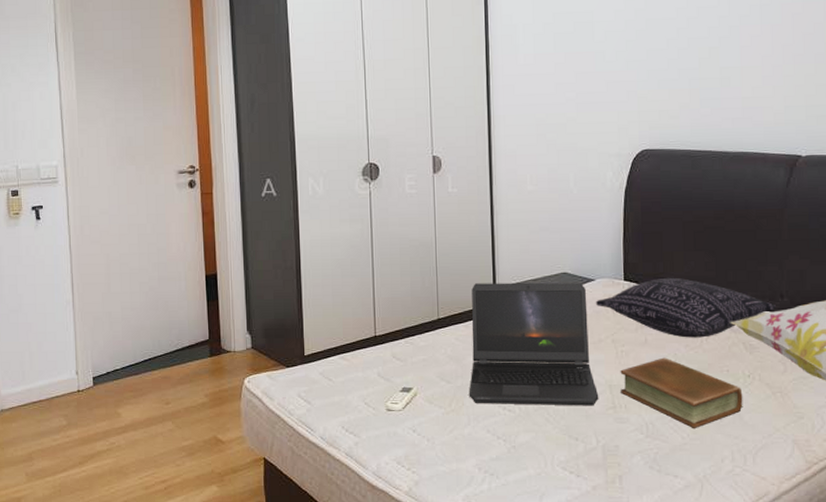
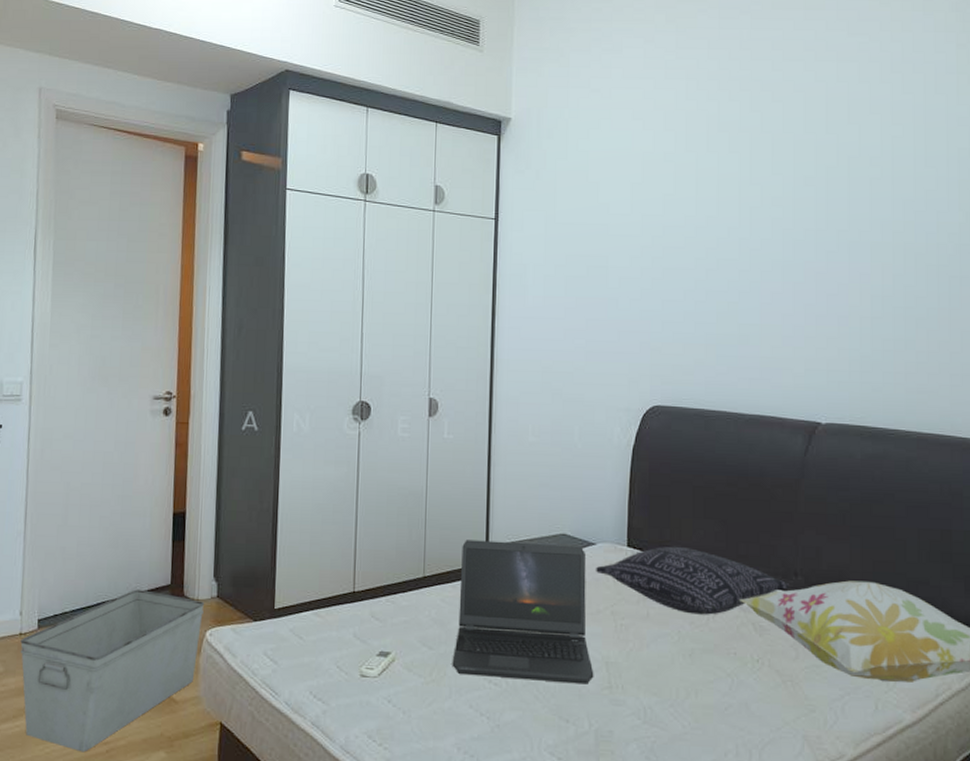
storage bin: none [79,346,241,491] -> present [20,589,204,753]
book: present [620,357,743,428] -> none [618,634,750,716]

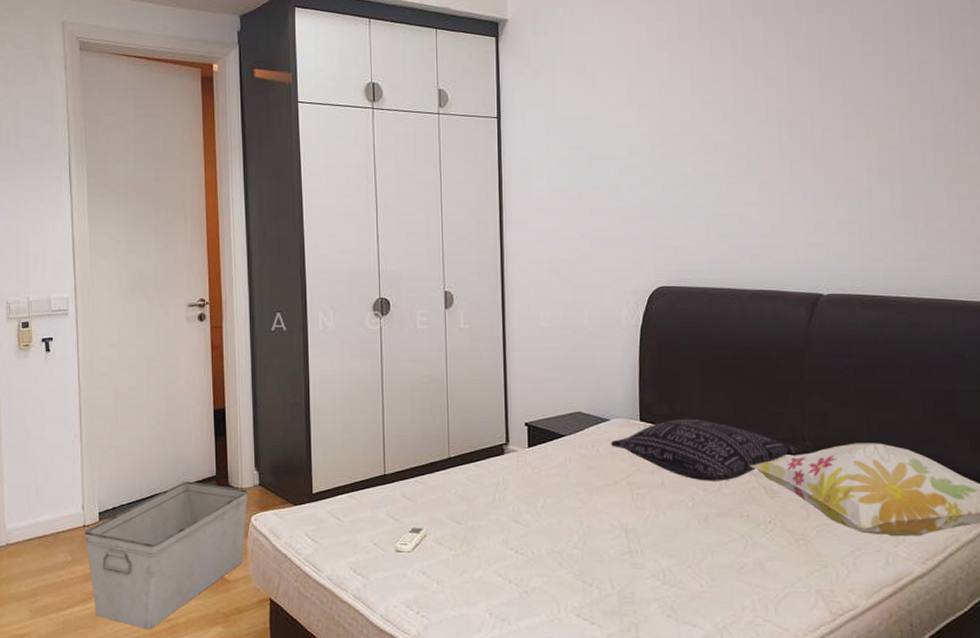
laptop computer: present [452,540,594,685] -> none [480,421,614,551]

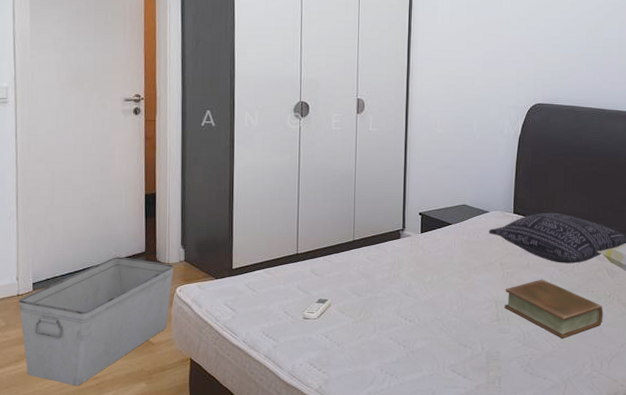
book: none [636,501,764,576] -> present [504,279,603,339]

